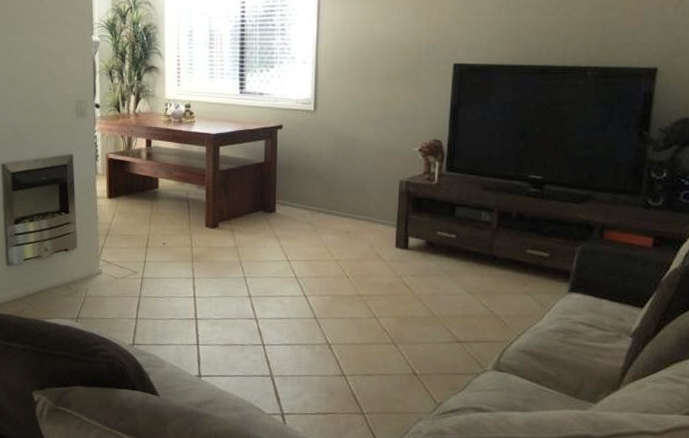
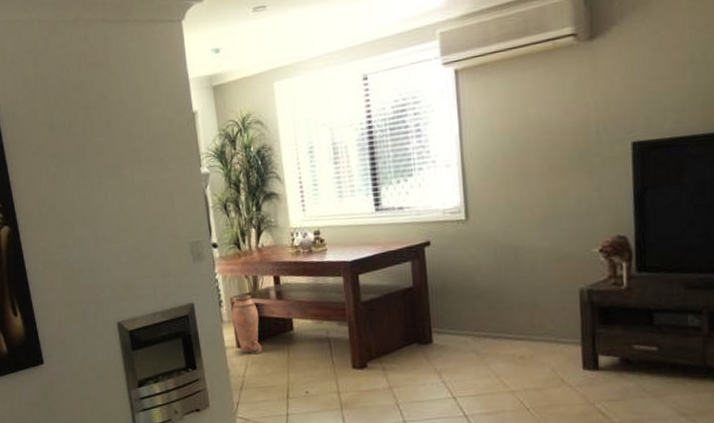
vase: none [106,153,130,205] -> present [231,295,262,354]

